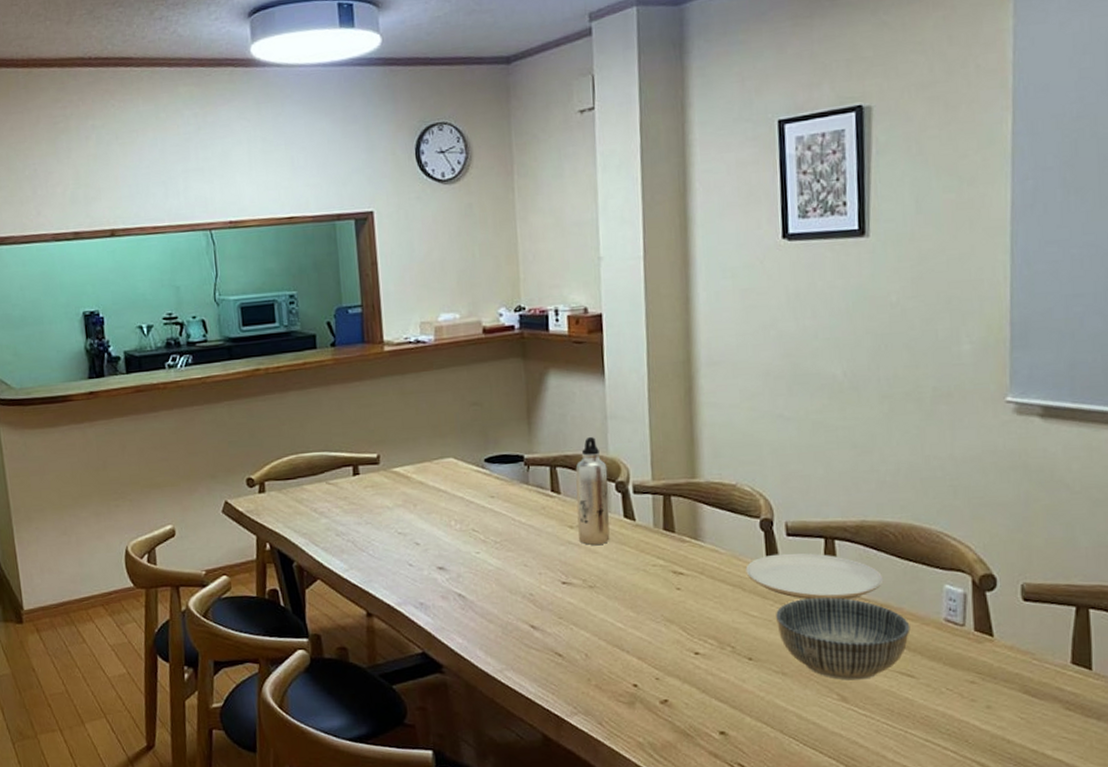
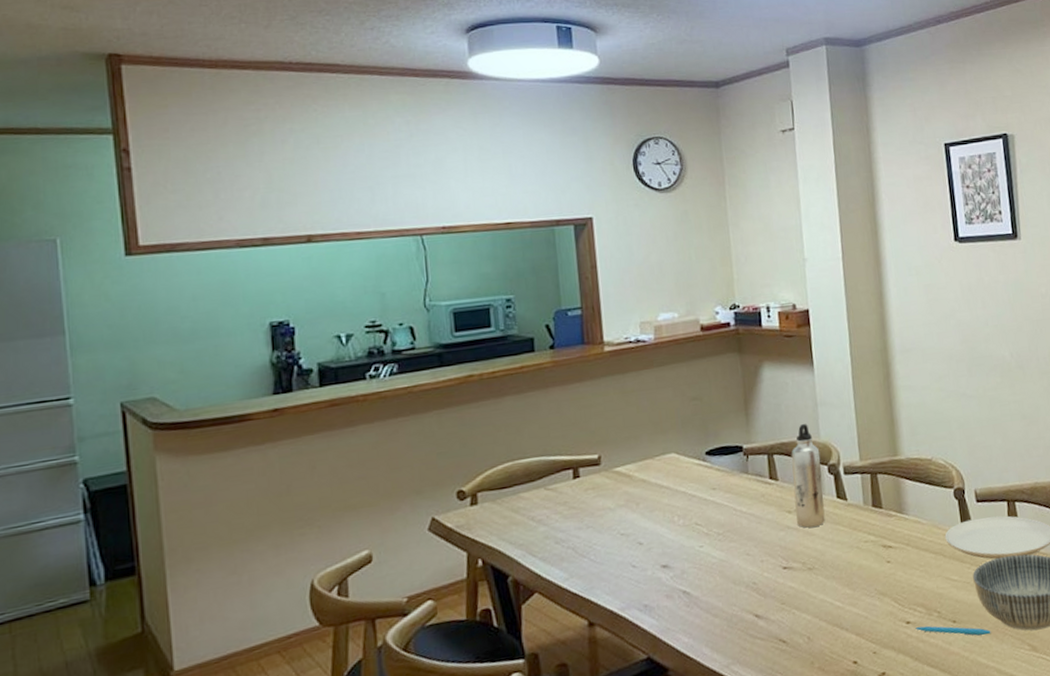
pen: none [705,659,795,678] -> present [915,626,992,637]

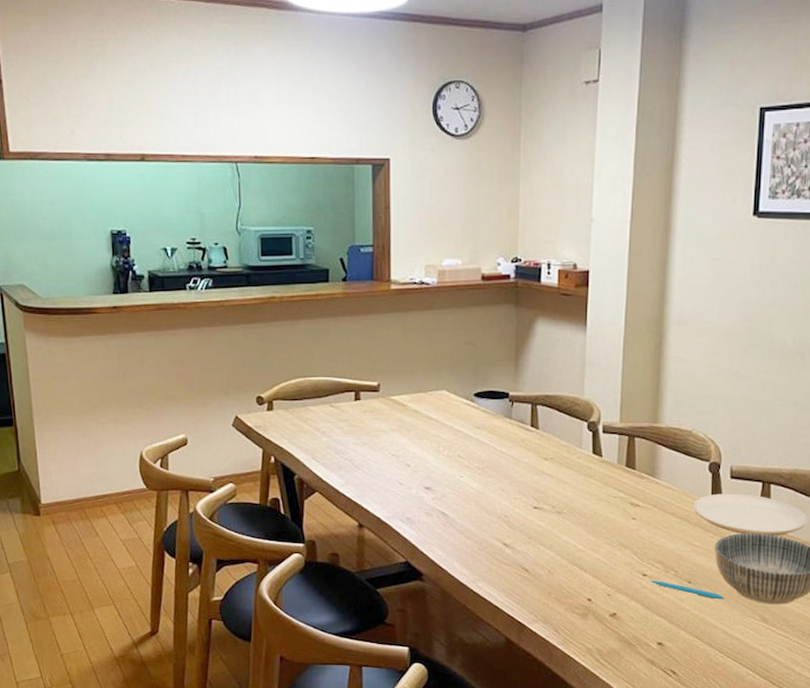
water bottle: present [791,424,825,528] -> none [552,381,582,476]

